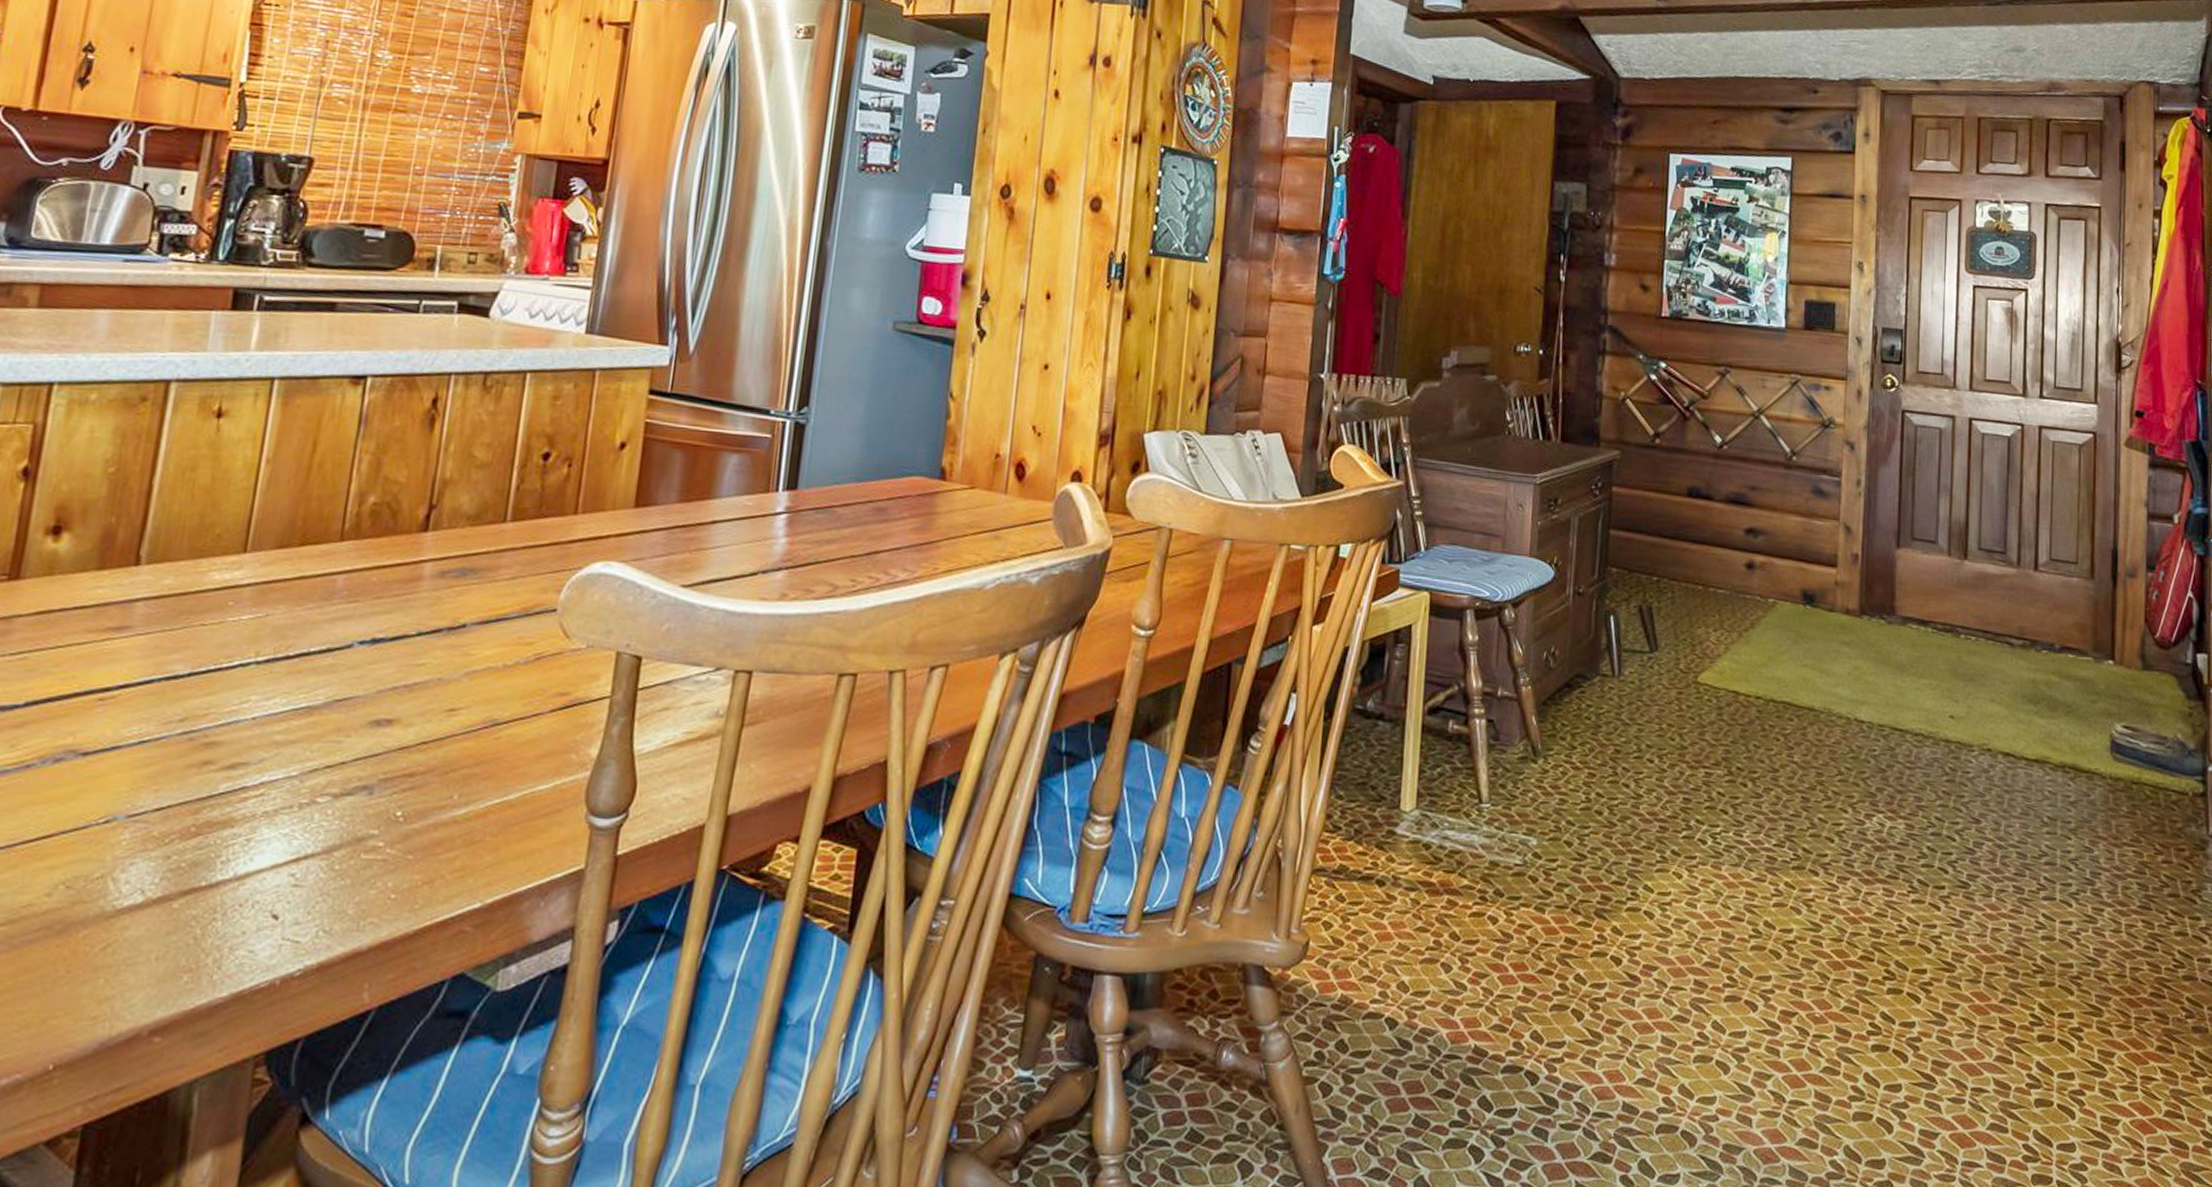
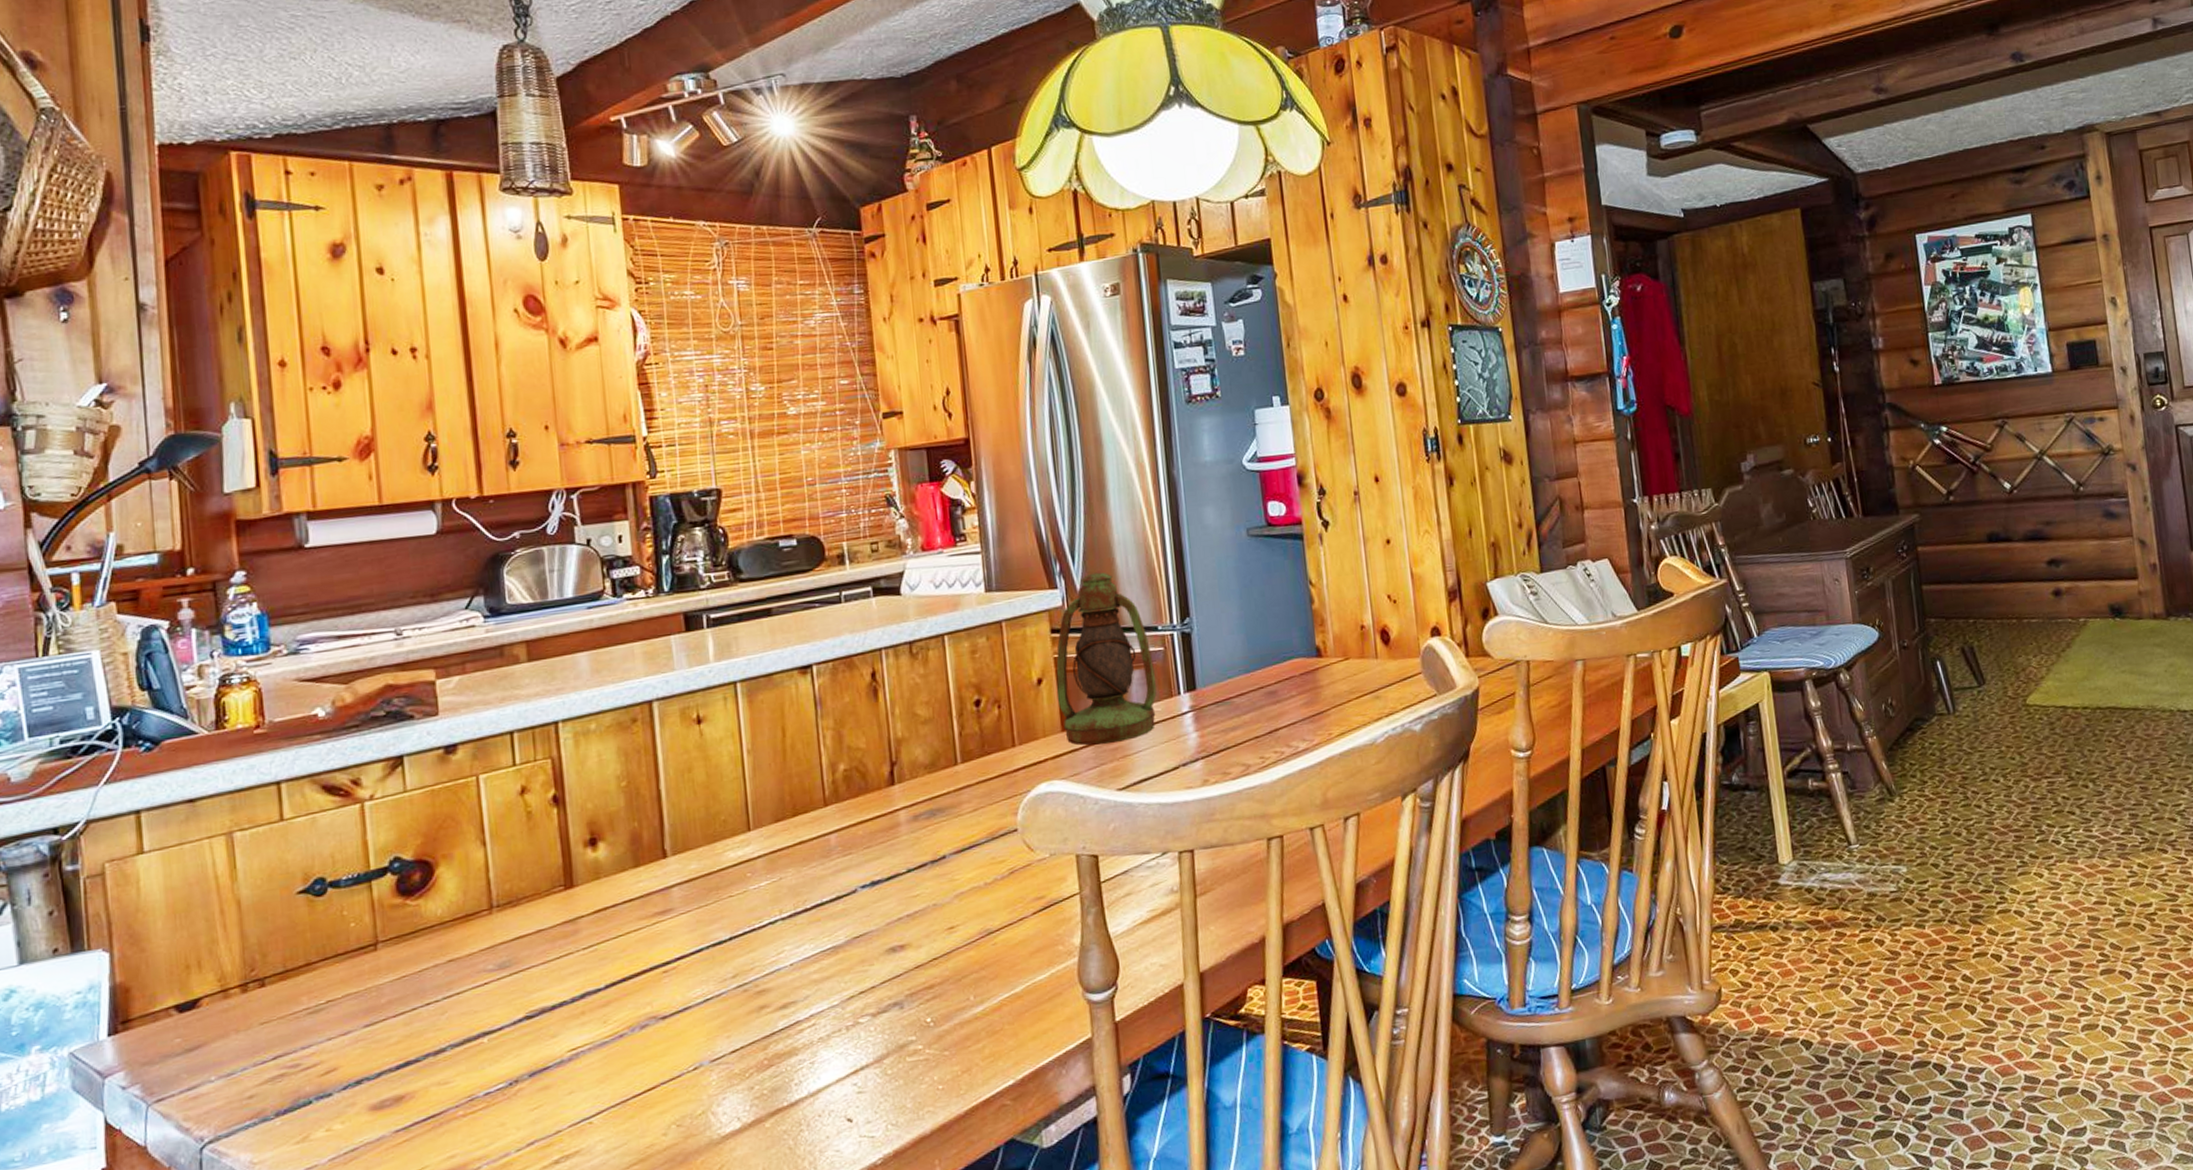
lantern: none [637,336,757,533] -> present [1056,572,1157,746]

